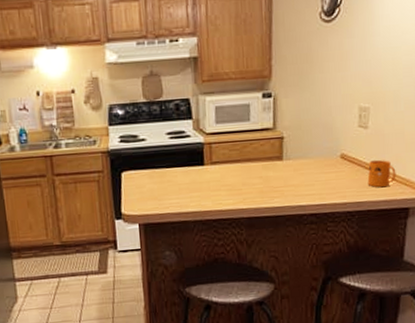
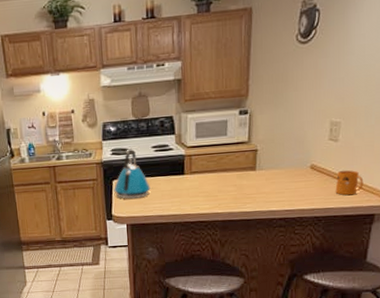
kettle: none [123,135,166,194] -> present [114,148,151,199]

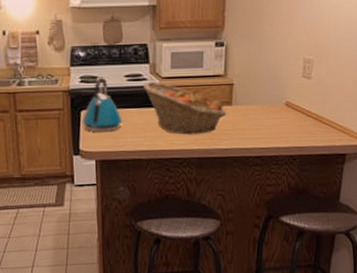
fruit basket: none [169,151,251,200] -> present [142,82,227,135]
mug: present [335,170,364,196] -> none [309,108,335,134]

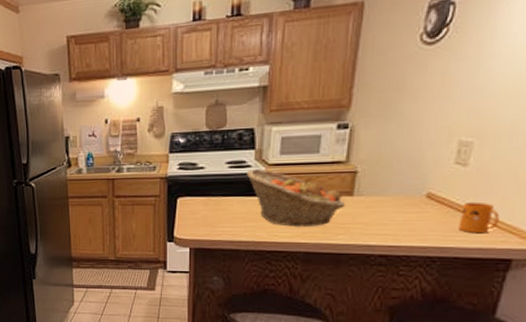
kettle: present [82,76,122,132] -> none [178,163,221,220]
mug: none [309,108,335,134] -> present [458,201,500,234]

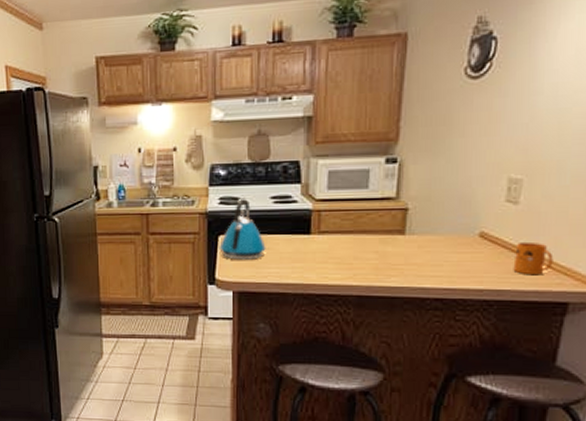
kettle: none [178,163,221,220] -> present [219,198,266,260]
fruit basket: present [245,169,346,227] -> none [291,205,398,268]

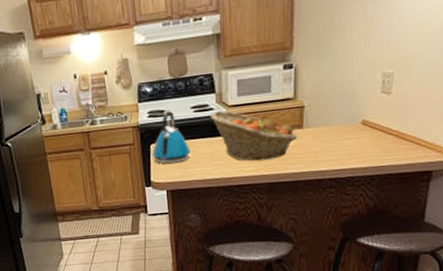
fruit basket: none [291,205,398,268] -> present [209,110,298,161]
mug: present [513,241,554,276] -> none [389,124,420,152]

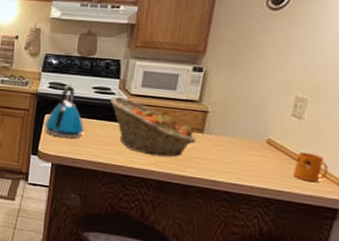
mug: none [389,124,420,152] -> present [293,152,329,183]

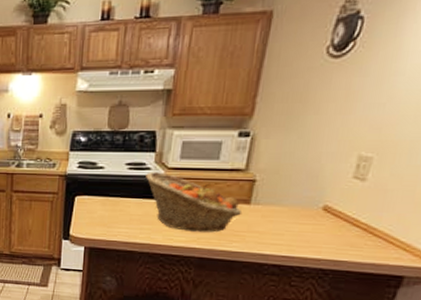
kettle: present [44,85,84,138] -> none [75,163,118,219]
mug: present [293,152,329,183] -> none [352,216,395,249]

